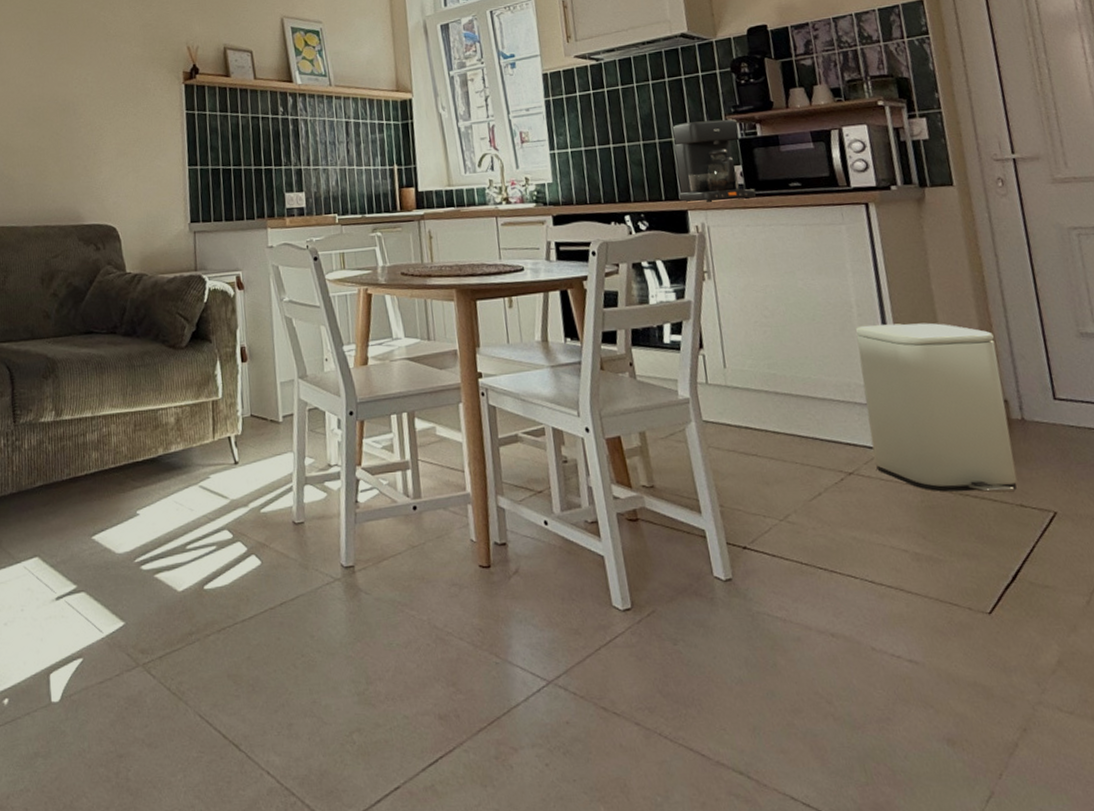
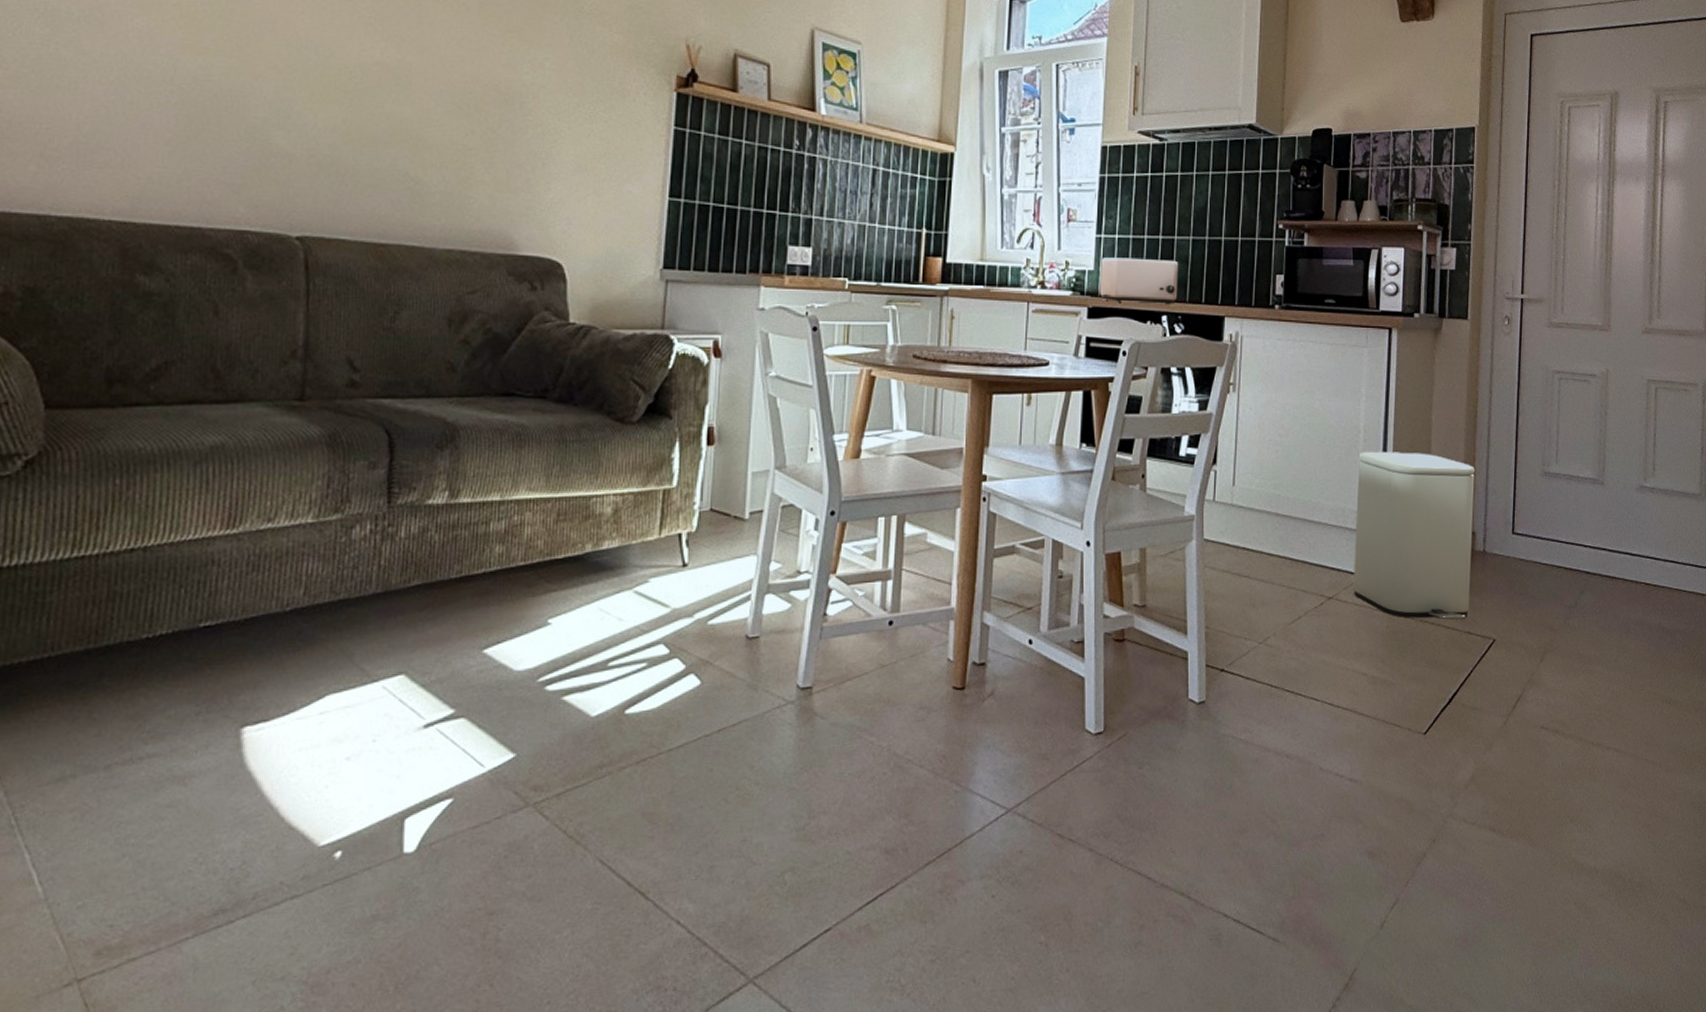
toaster: none [558,164,637,208] -> present [1100,257,1179,304]
coffee maker: present [672,119,756,202] -> none [1218,222,1292,312]

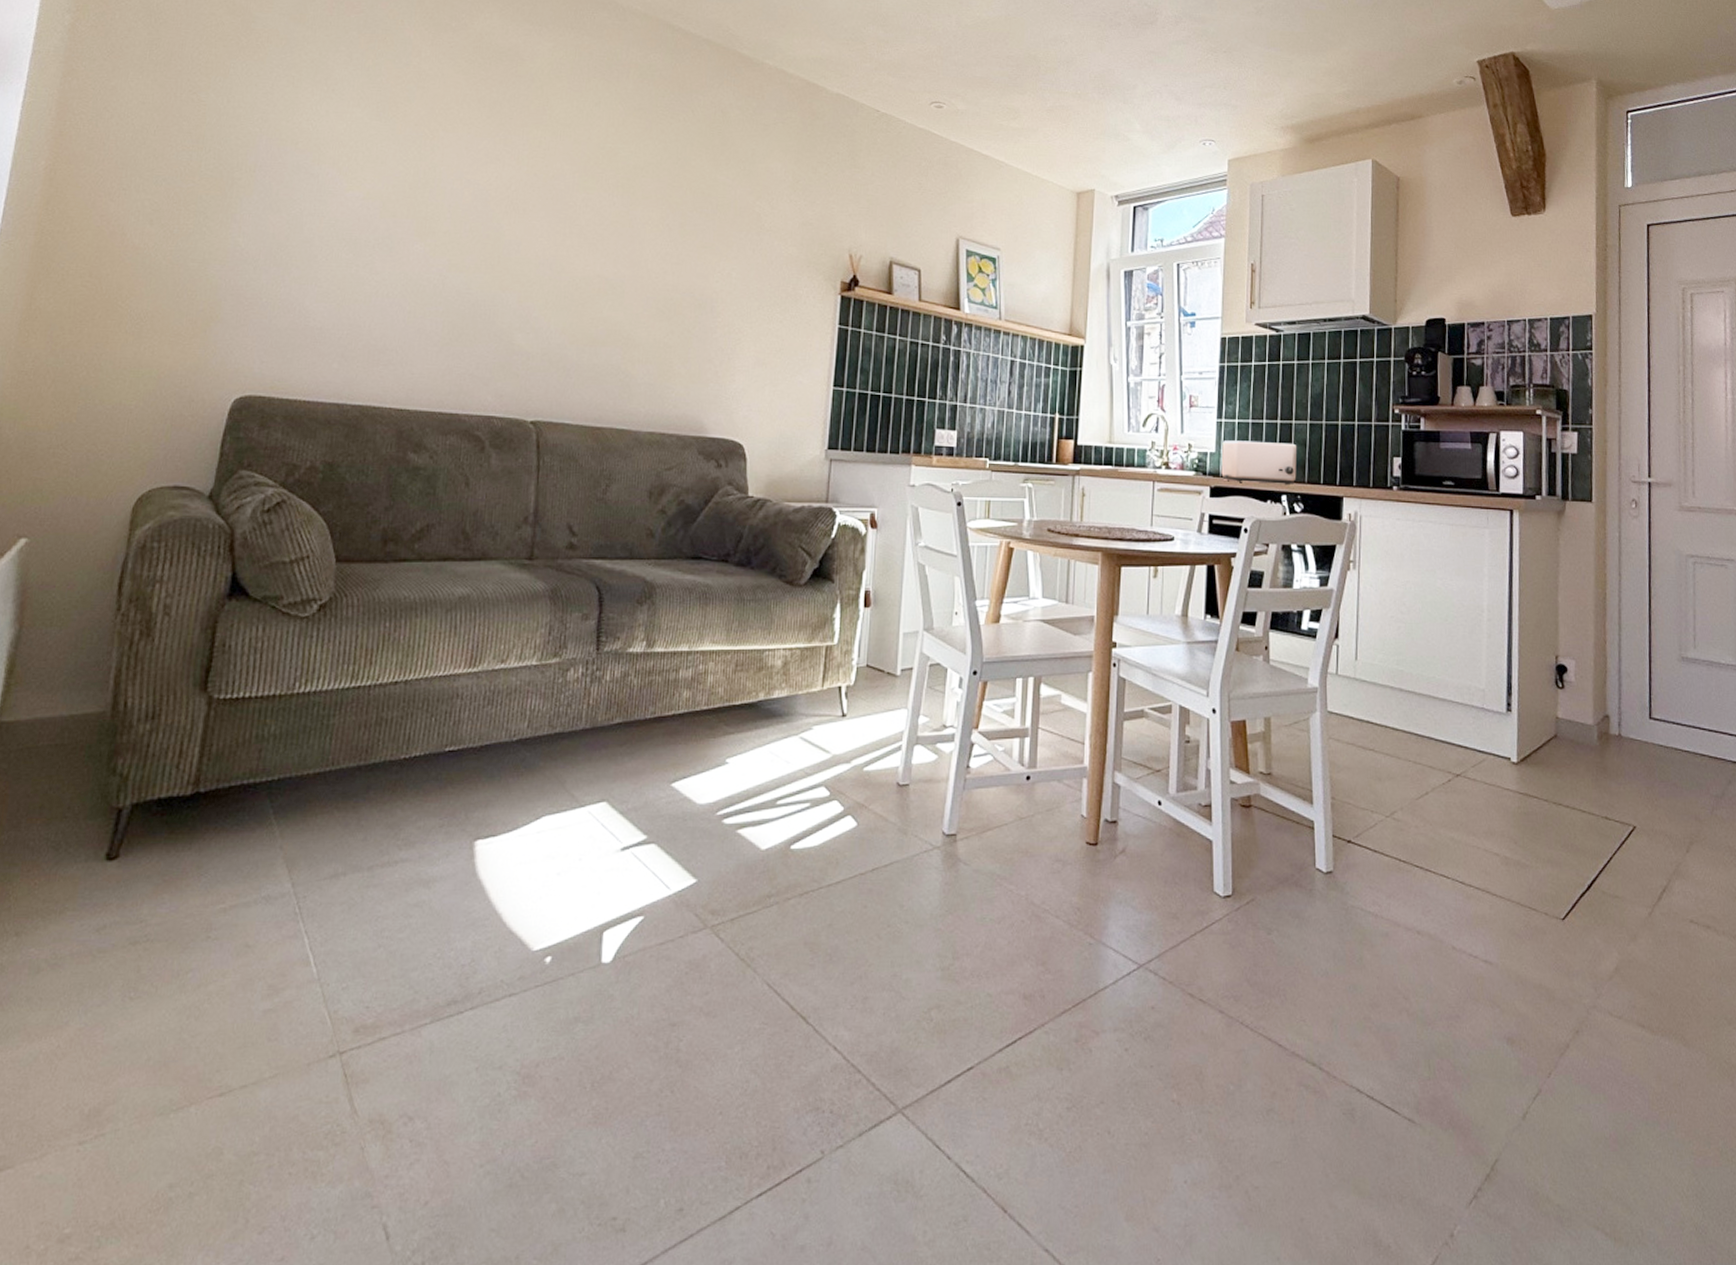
pedal bin: present [1353,451,1476,620] -> none [1481,630,1607,804]

